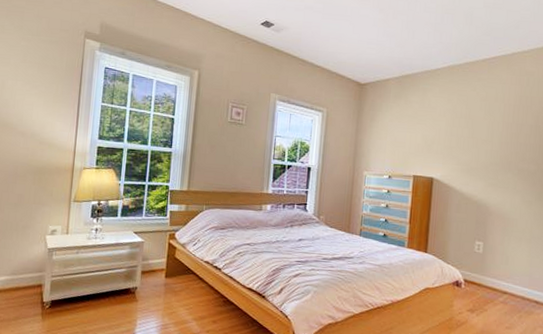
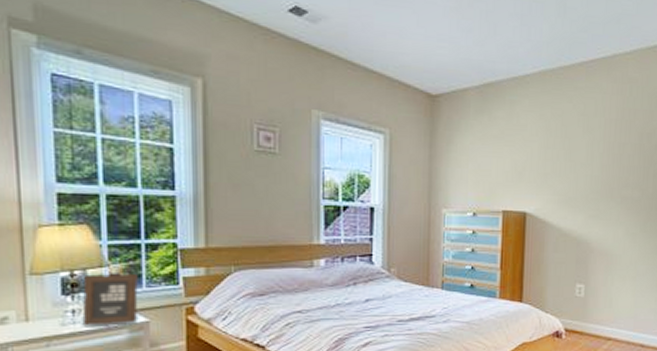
picture frame: none [101,204,140,242] -> present [82,273,138,326]

